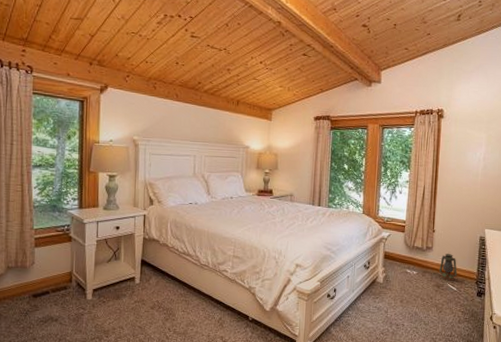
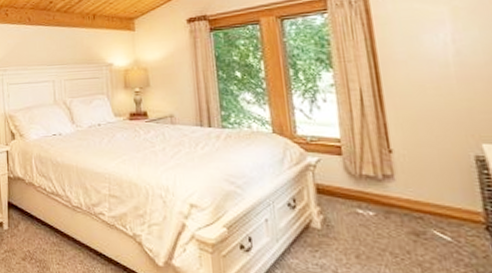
lantern: present [439,253,457,281] -> none [412,182,448,226]

